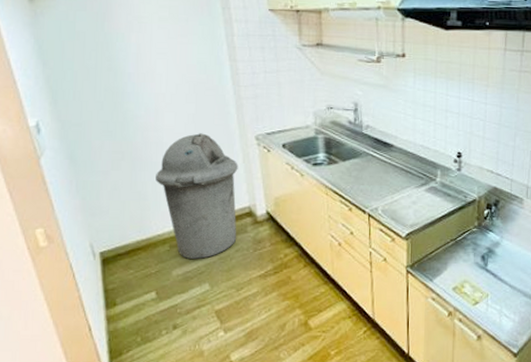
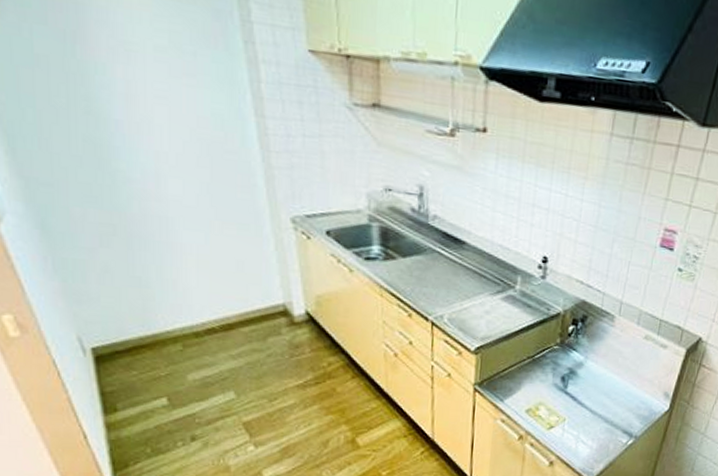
trash can: present [156,133,238,259] -> none [160,208,269,363]

